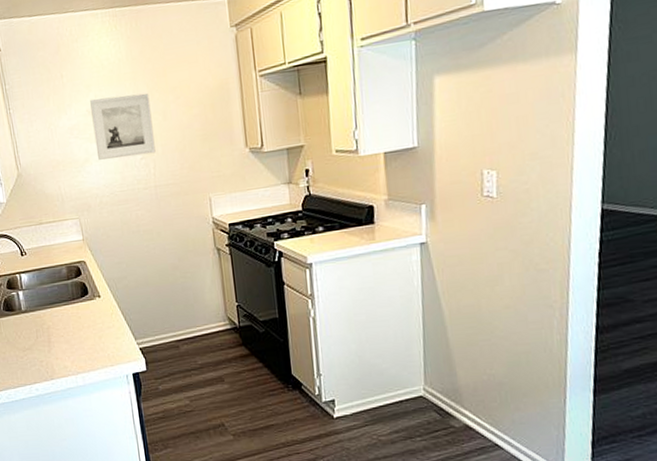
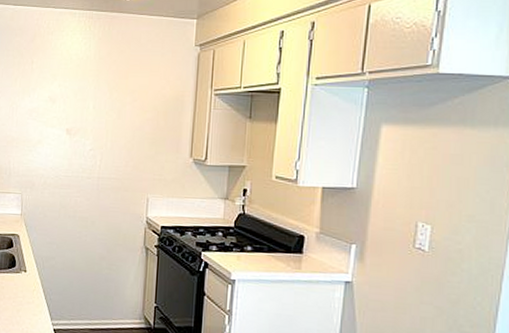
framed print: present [90,92,156,160] -> none [50,87,109,147]

